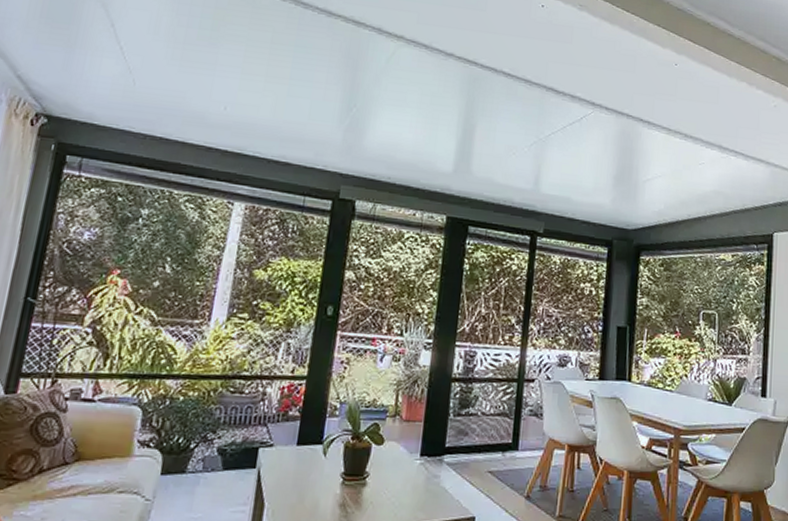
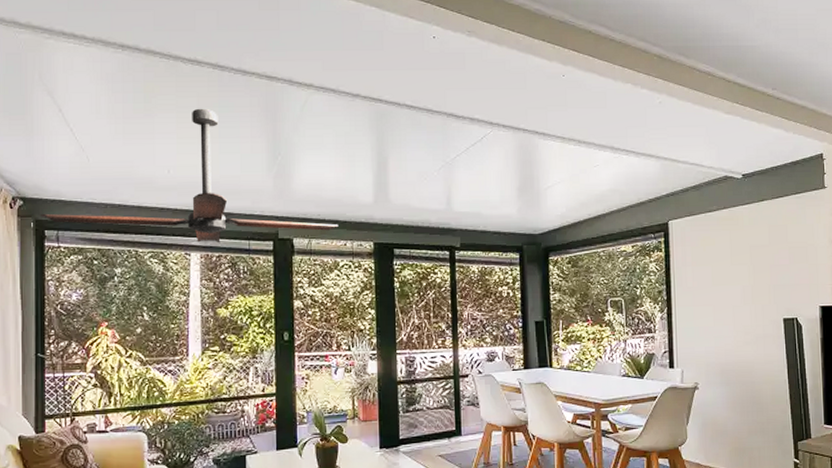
ceiling fan: none [64,44,410,197] -> present [40,108,339,243]

